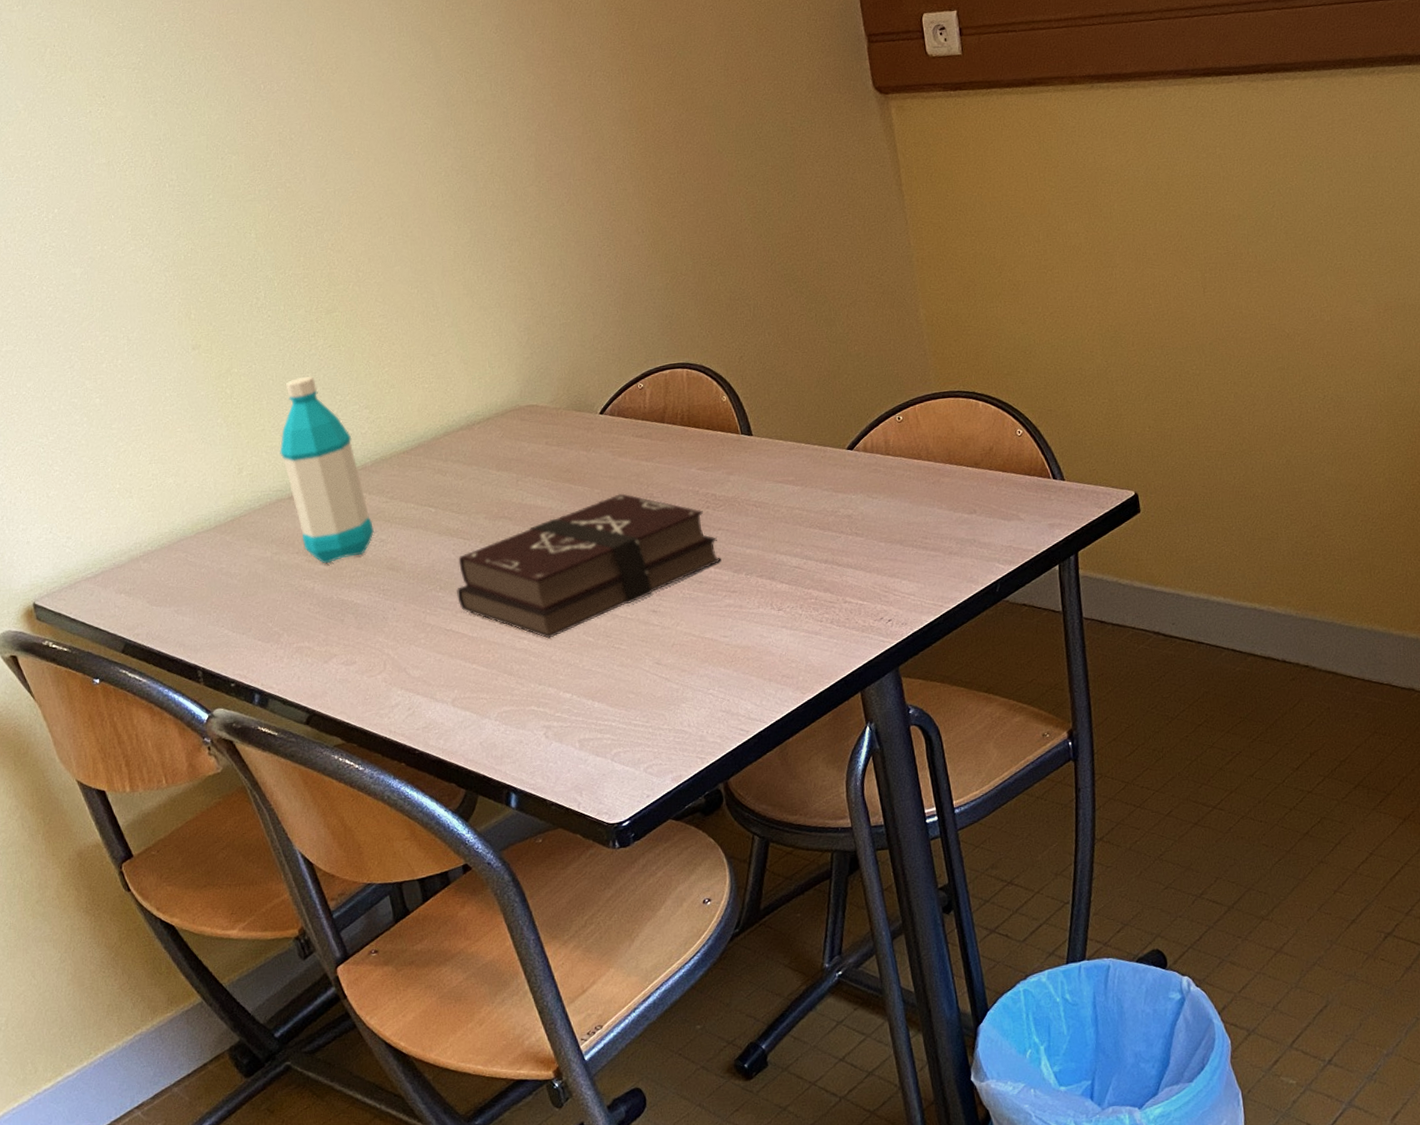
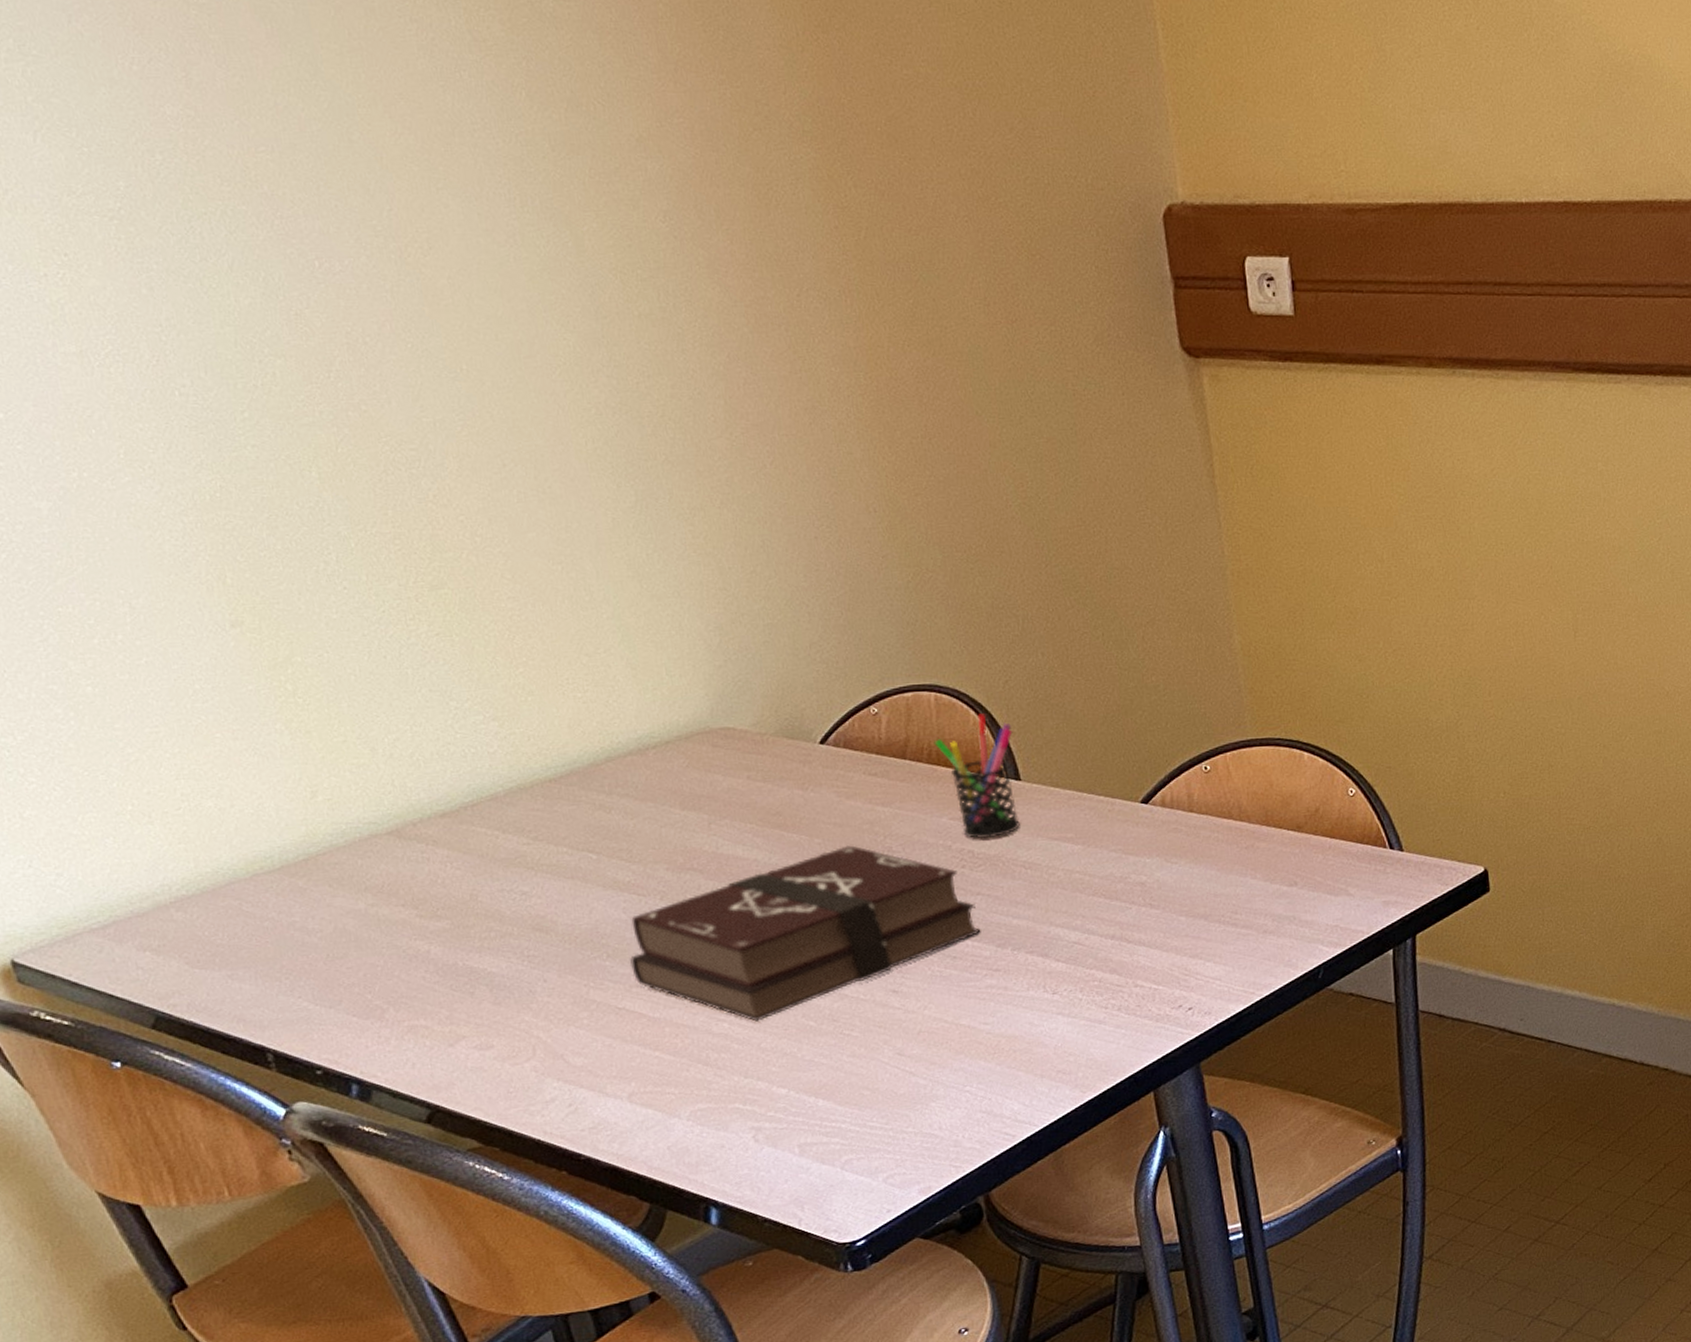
water bottle: present [280,375,375,564] -> none [370,672,514,921]
pen holder: none [685,384,752,485] -> present [934,714,1020,839]

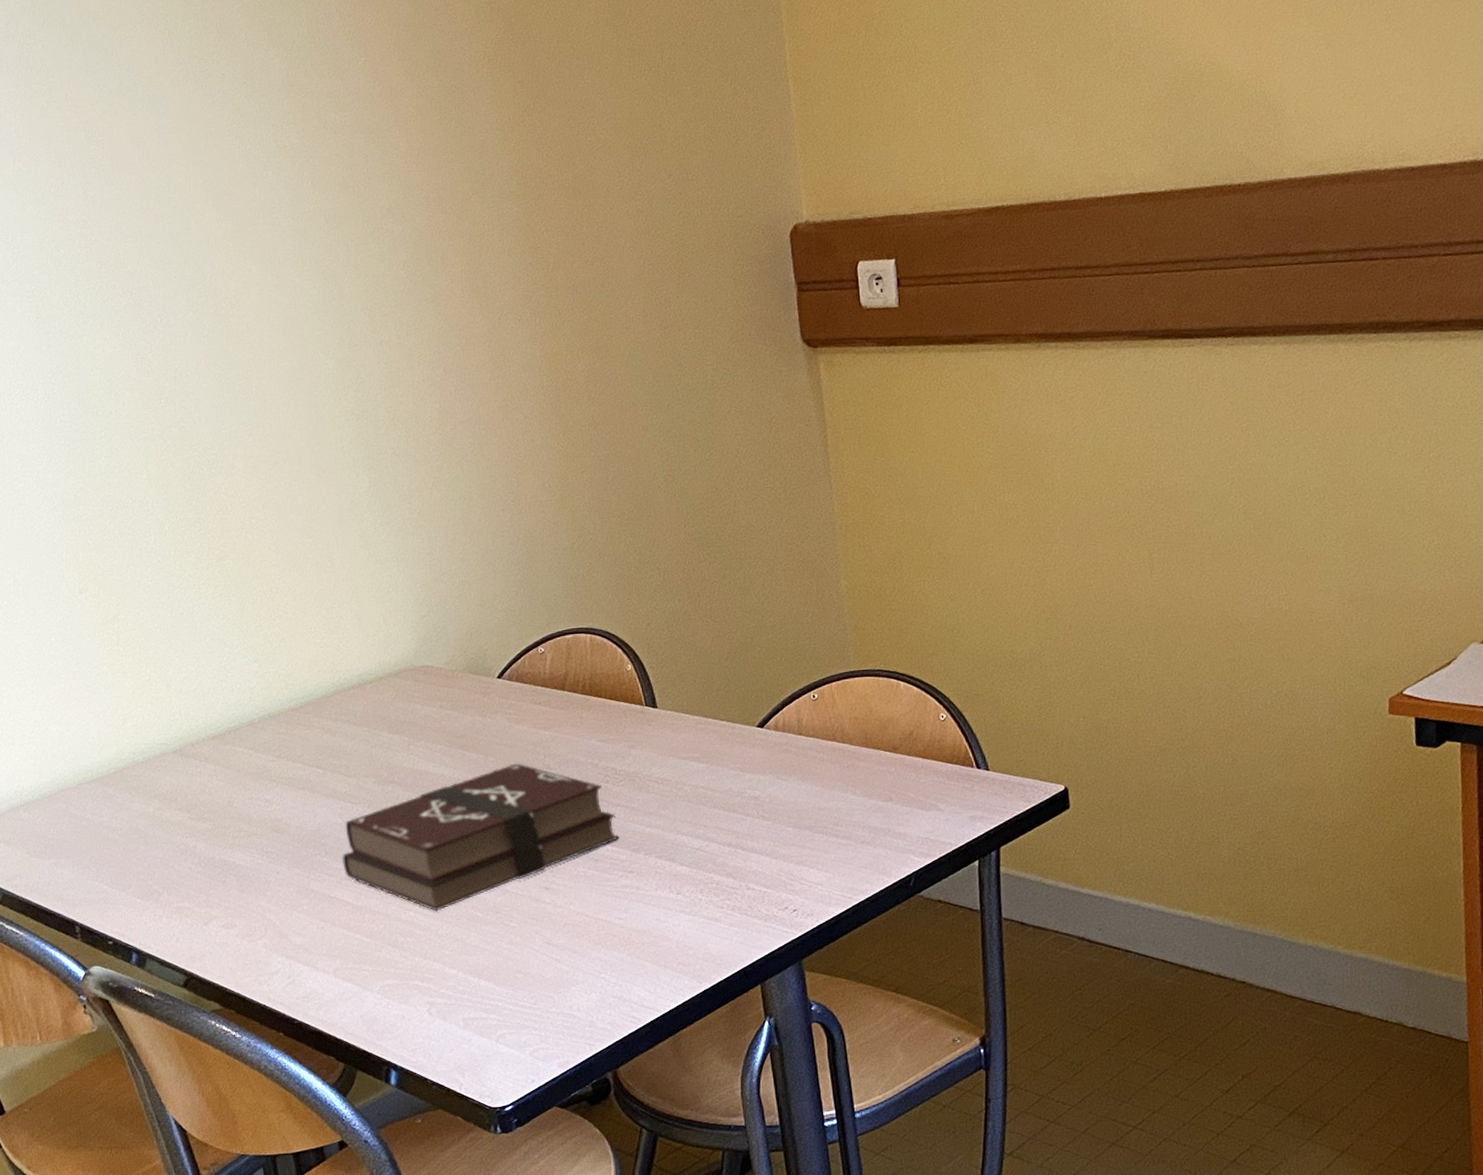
pen holder: present [934,714,1020,839] -> none [588,651,655,758]

